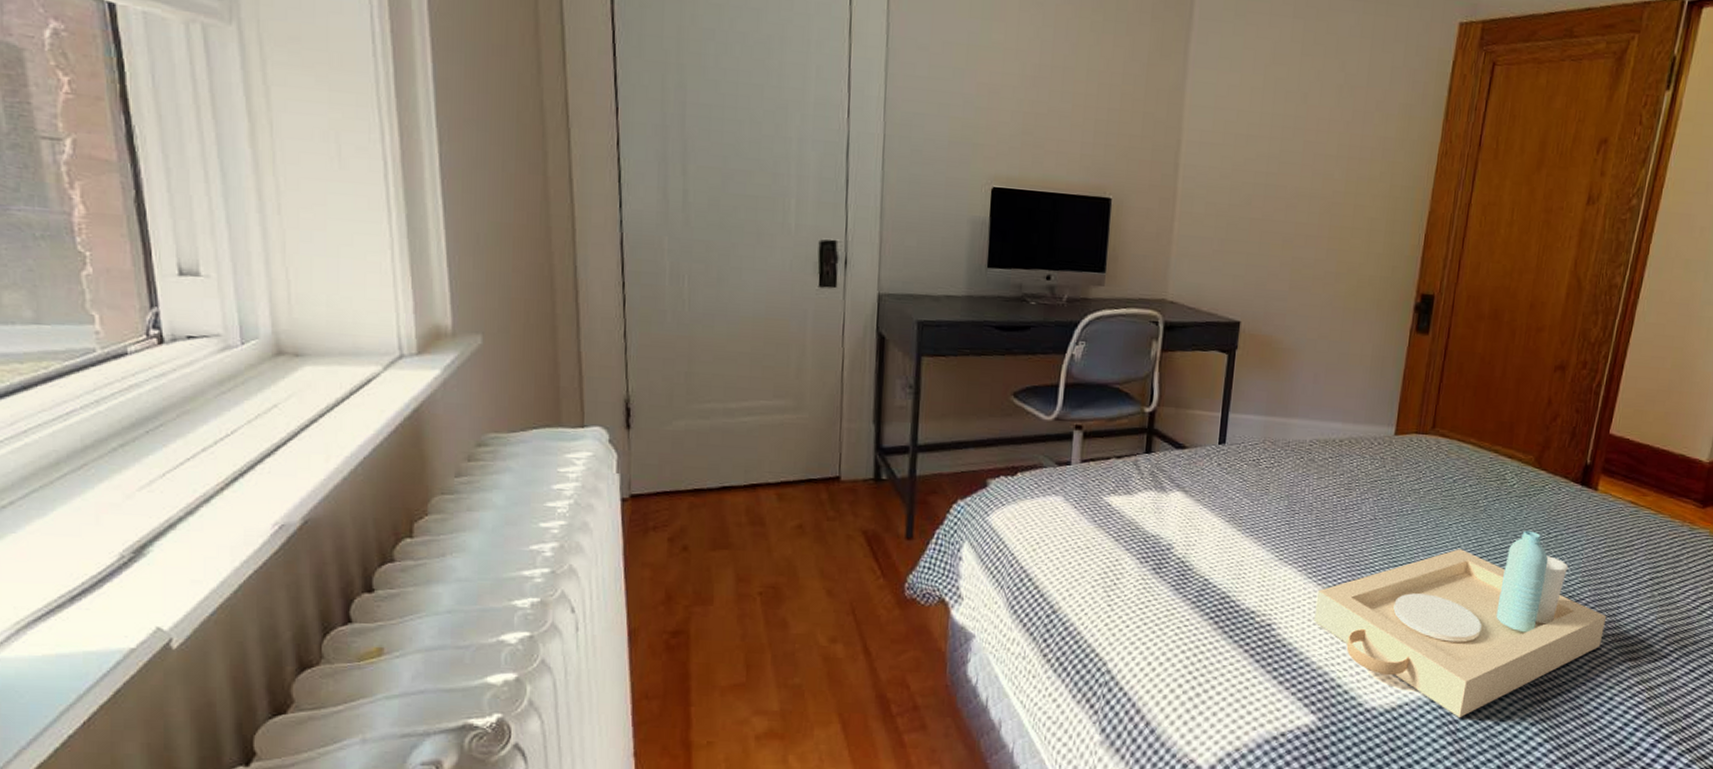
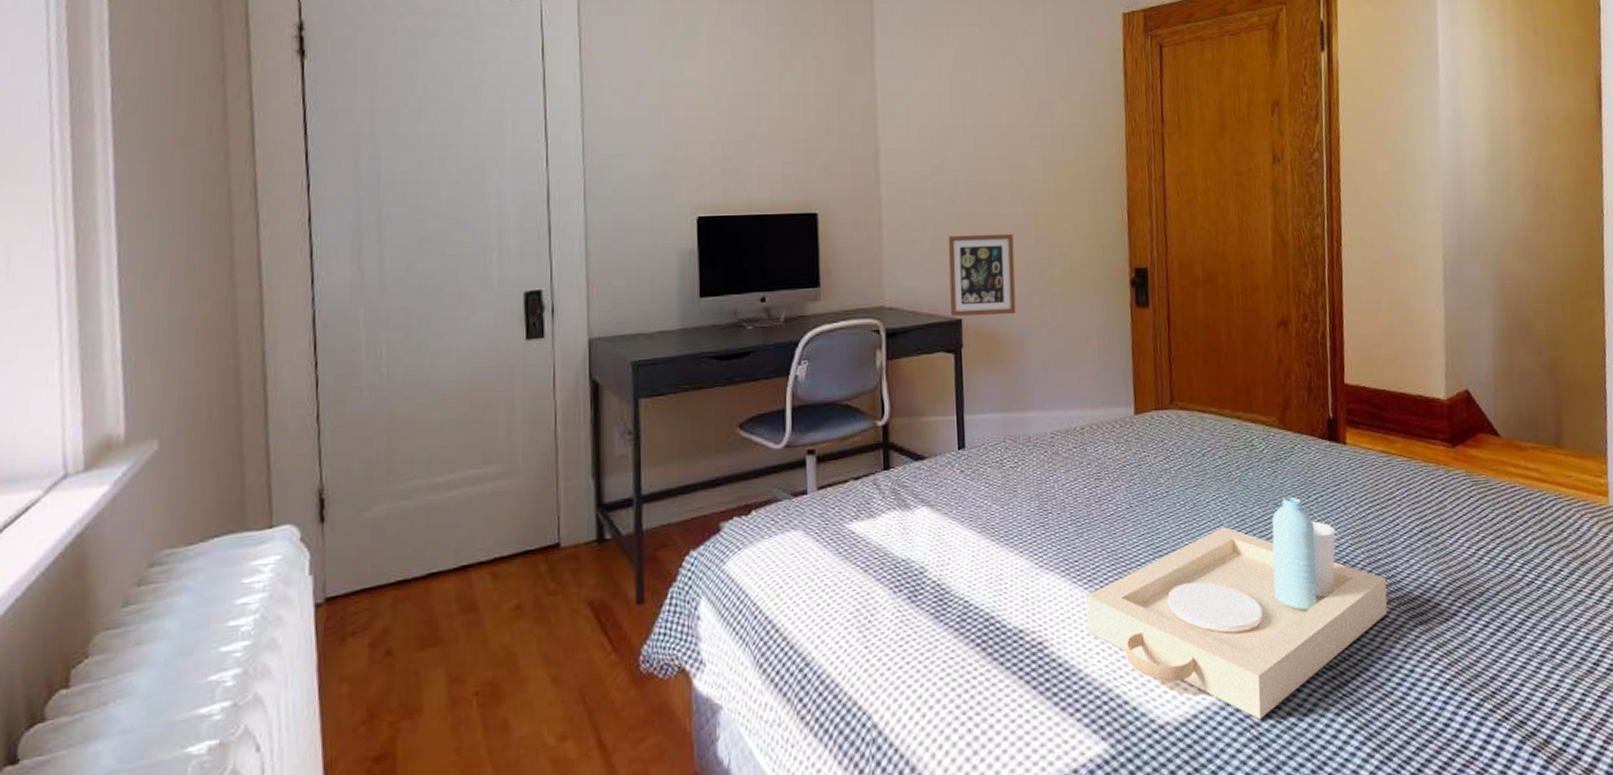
picture frame: none [1229,237,1304,324] -> present [947,233,1016,316]

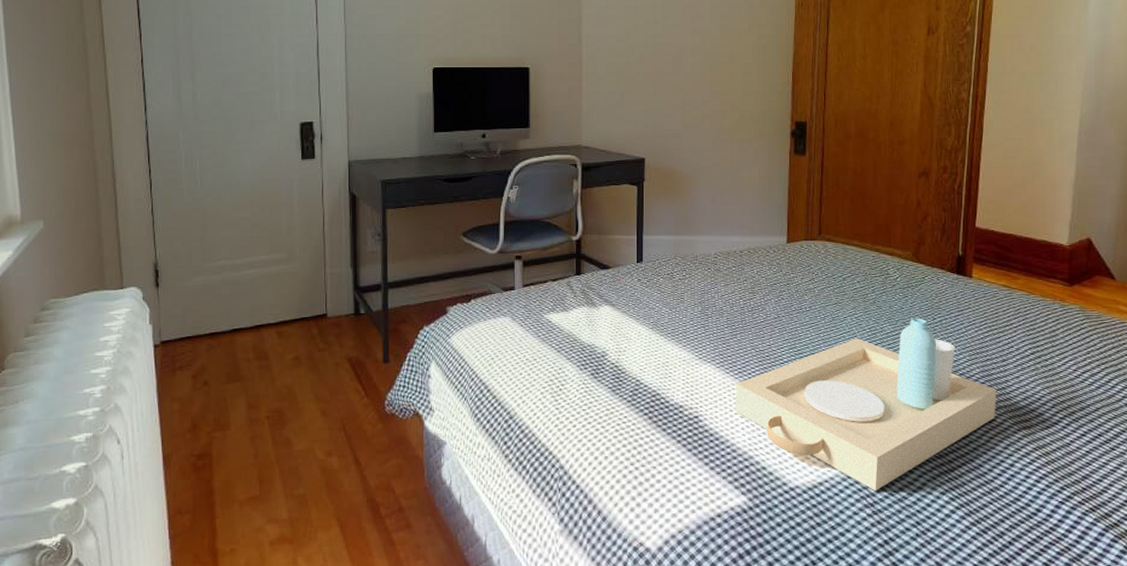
picture frame: present [947,233,1016,316] -> none [635,89,692,157]

